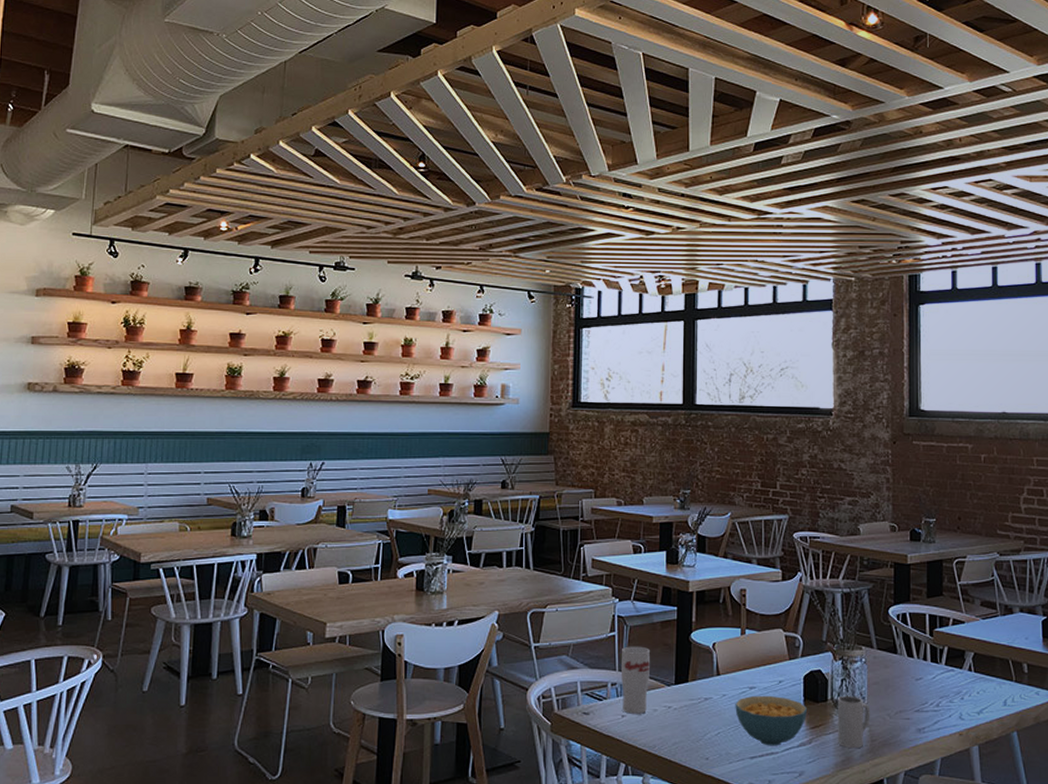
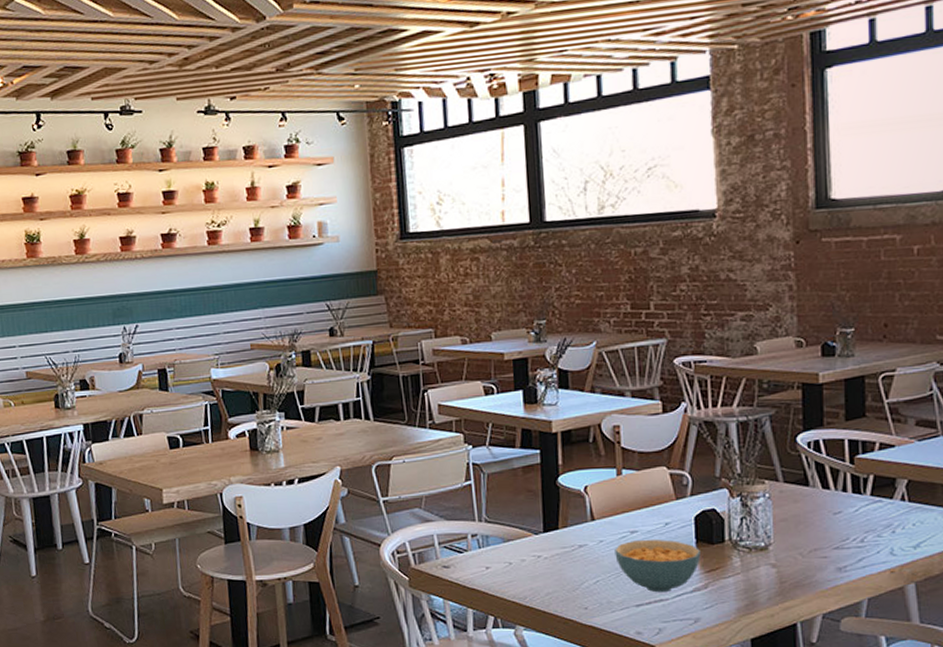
cup: present [620,646,651,714] -> none [480,494,514,565]
mug: present [838,695,871,749] -> none [737,535,778,592]

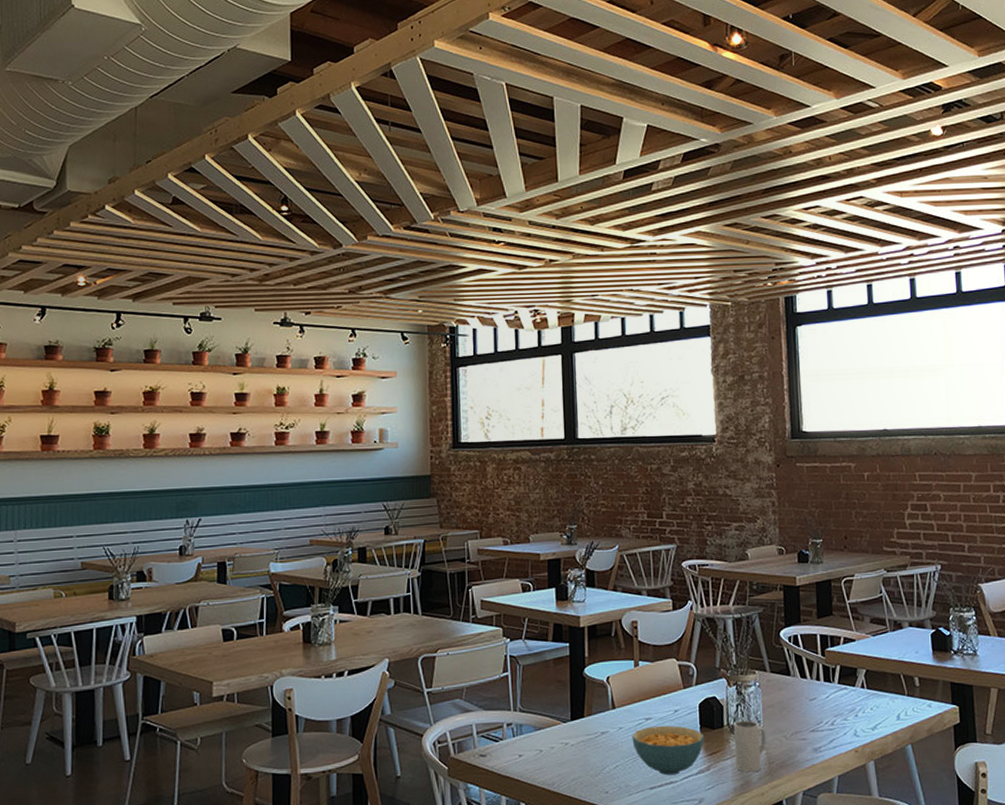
mug: none [737,535,778,592] -> present [734,720,767,773]

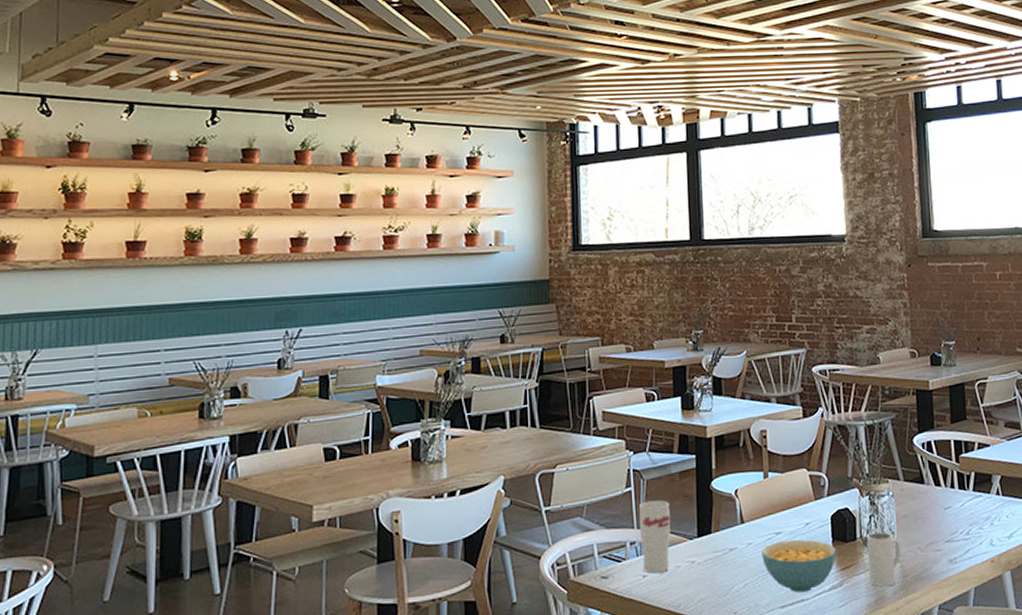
cup: none [515,684,545,753] -> present [639,500,670,574]

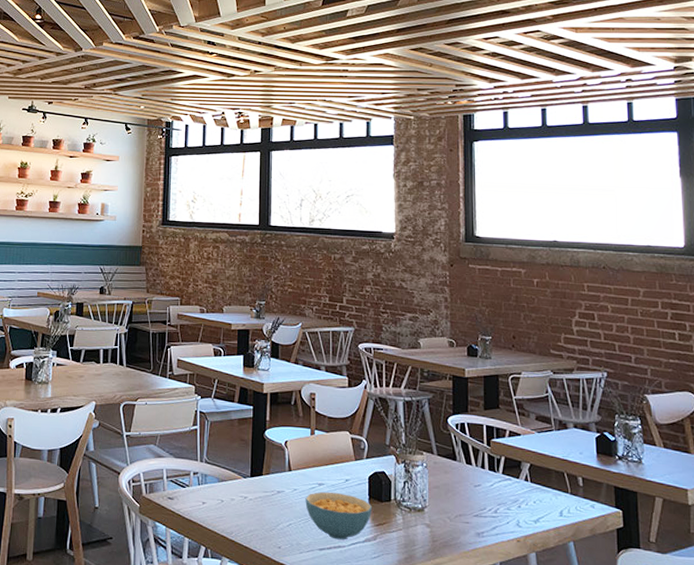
cup: present [639,500,670,574] -> none [202,439,229,502]
mug: present [867,531,901,587] -> none [401,496,432,548]

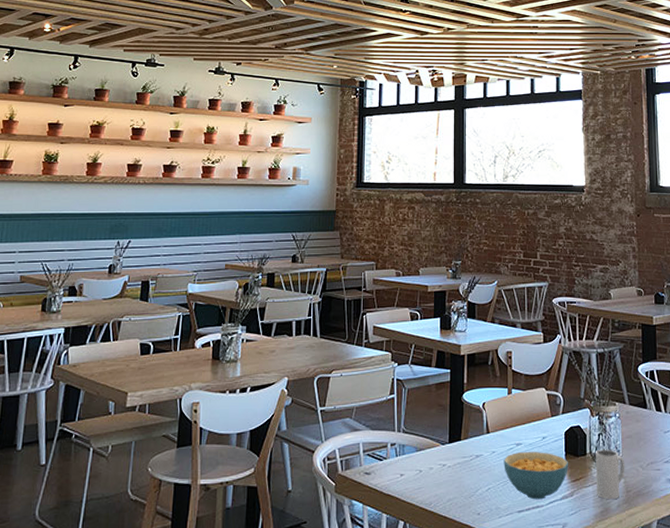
mug: none [401,496,432,548] -> present [596,449,625,500]

